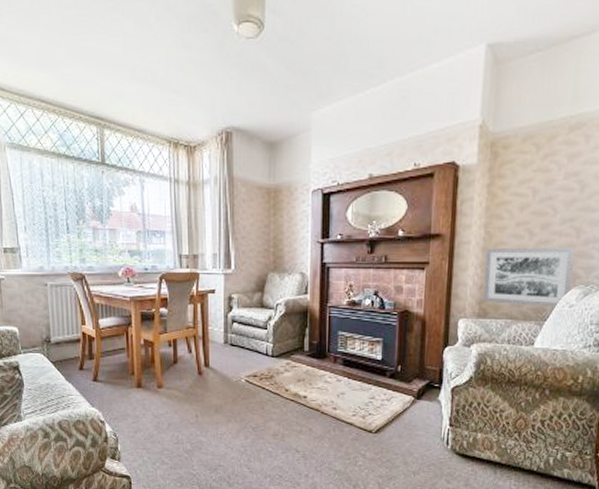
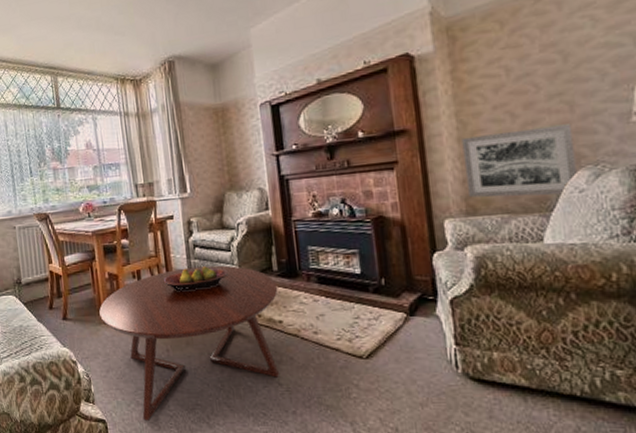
coffee table: none [132,341,307,478] -> present [99,265,280,421]
fruit bowl: none [198,341,262,362] -> present [163,266,228,291]

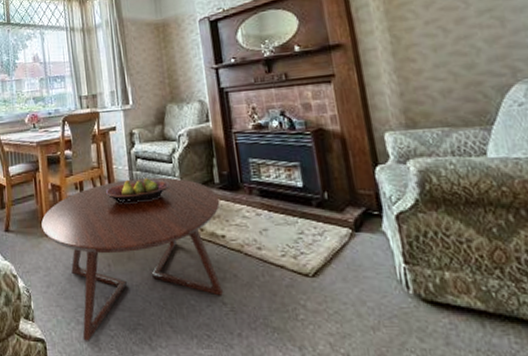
wall art: present [461,124,577,198] -> none [396,38,514,111]

